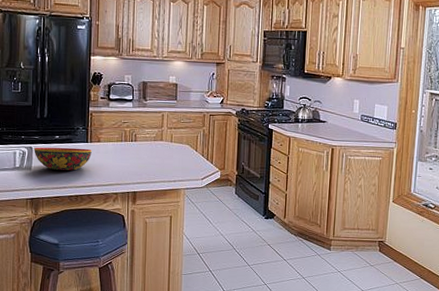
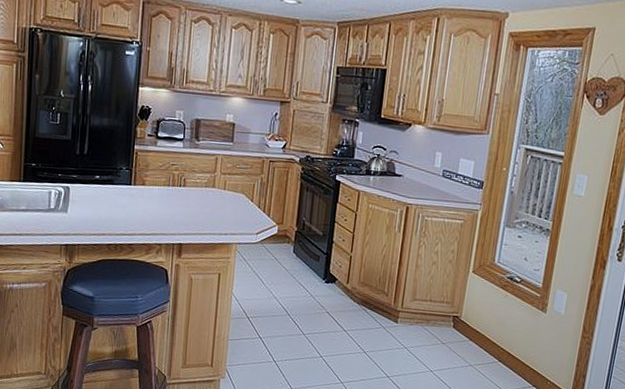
bowl: present [34,147,92,171] -> none [71,187,135,216]

